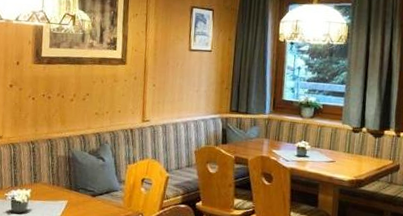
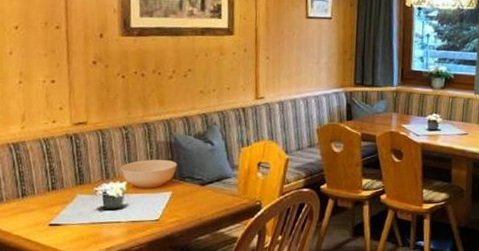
bowl: none [26,171,74,197] -> present [120,159,178,188]

